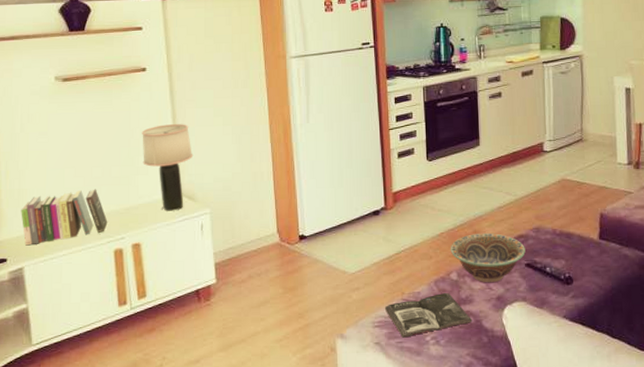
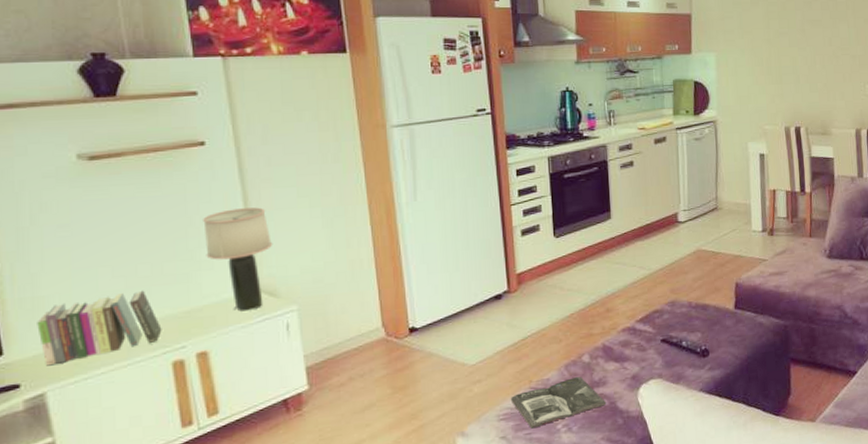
decorative bowl: present [450,233,526,283] -> none [581,310,661,363]

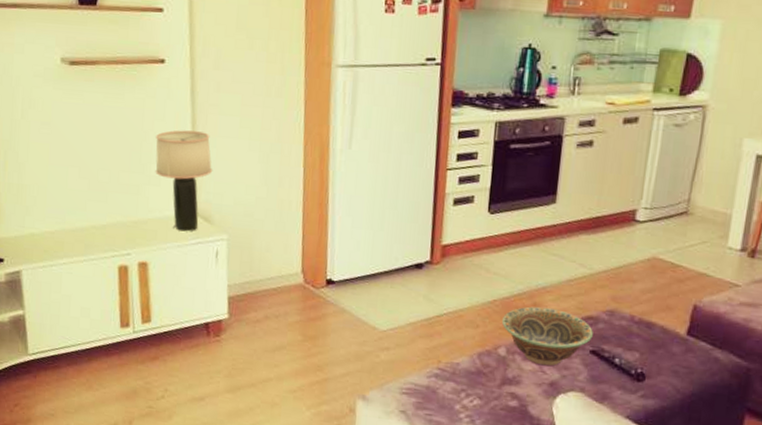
books: present [37,290,162,366] -> none [19,194,113,248]
magazine: present [511,377,607,429] -> none [416,368,517,411]
decorative bowl: none [581,310,661,363] -> present [501,306,593,366]

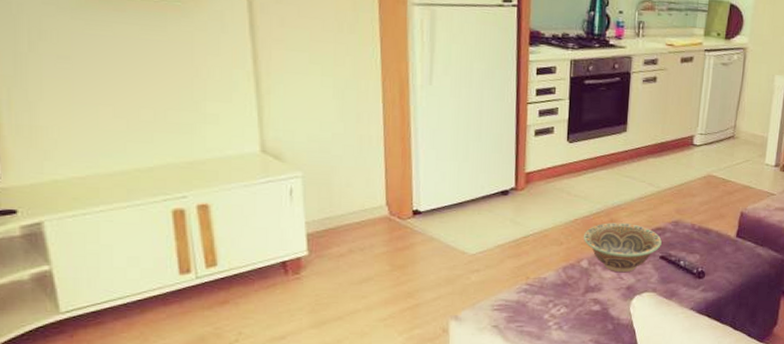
table lamp: present [155,130,213,232] -> none [210,65,281,171]

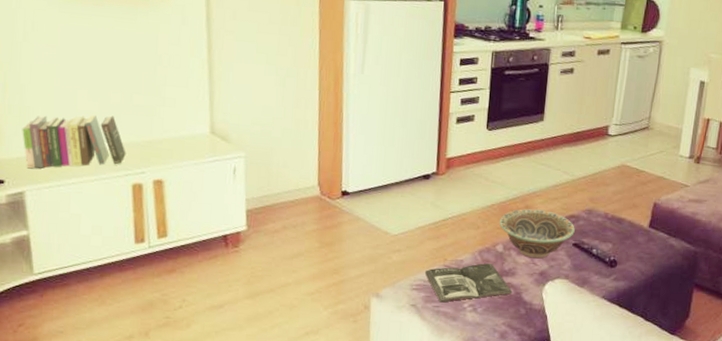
books: none [35,135,163,197] -> present [22,115,126,169]
magazine: none [507,280,599,322] -> present [425,263,513,303]

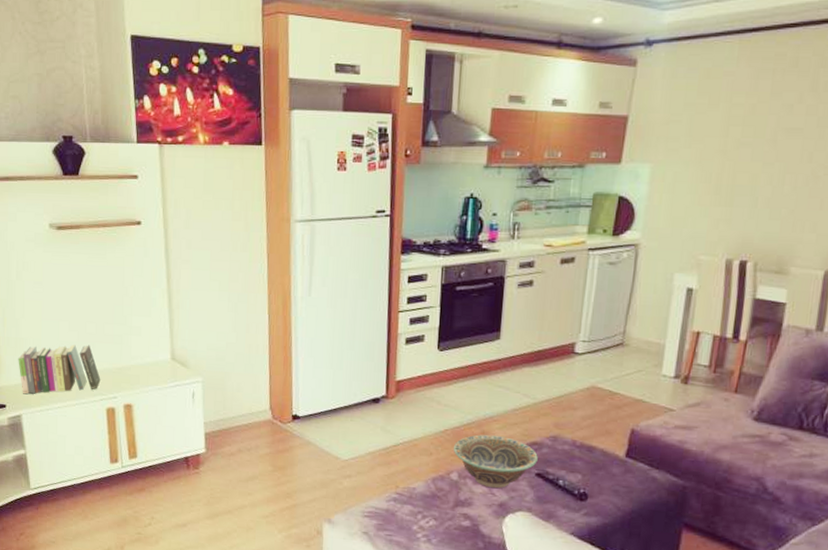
magazine: present [425,263,513,303] -> none [377,492,470,532]

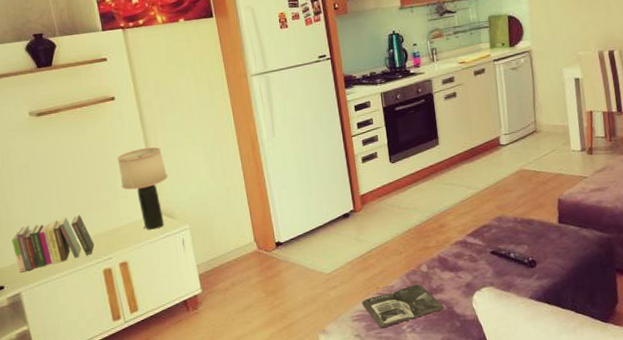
table lamp: none [135,284,187,376] -> present [117,147,169,230]
magazine: none [377,492,470,532] -> present [362,284,445,329]
decorative bowl: present [453,434,538,489] -> none [418,225,490,272]

